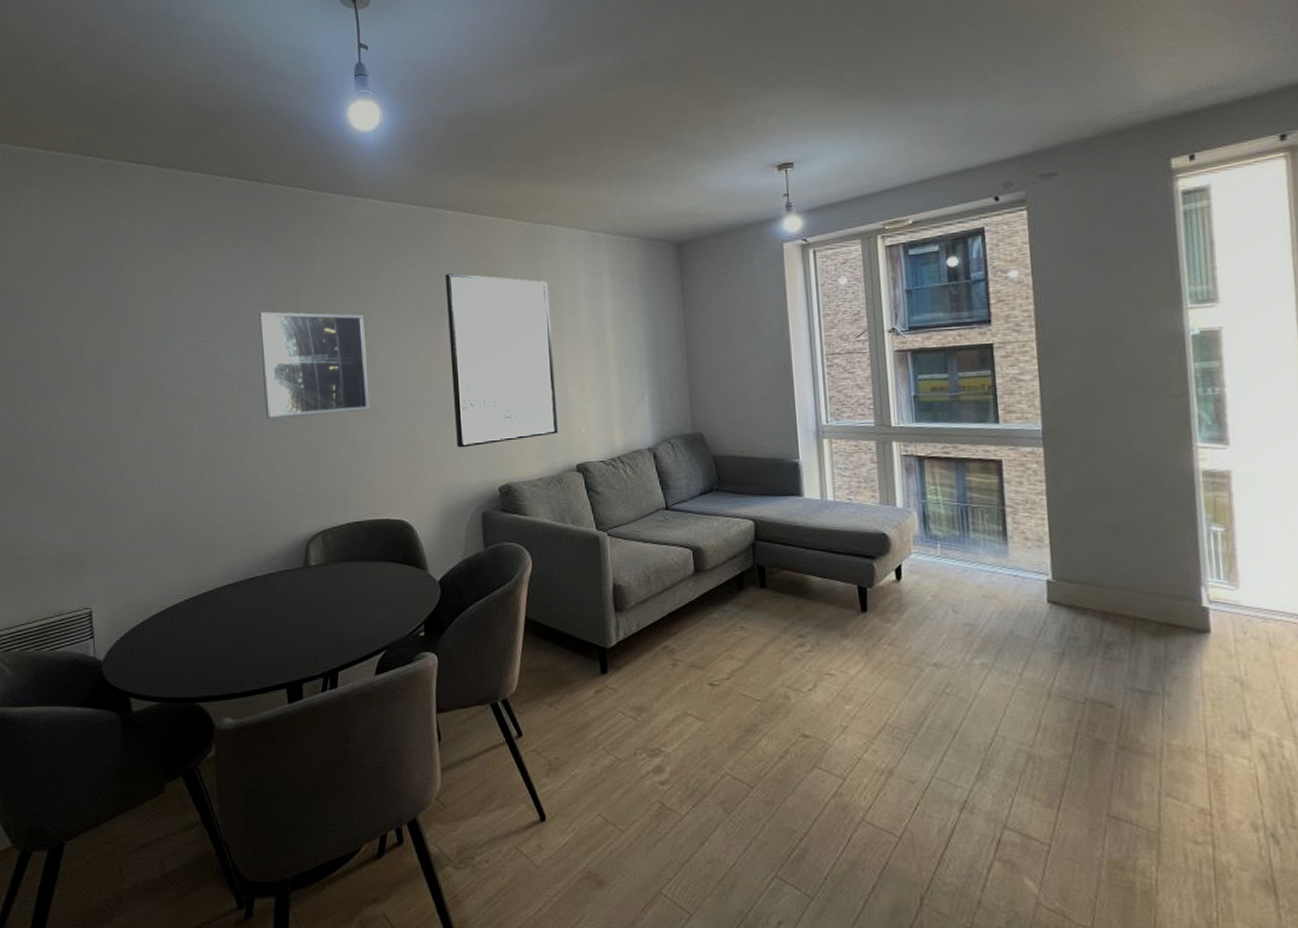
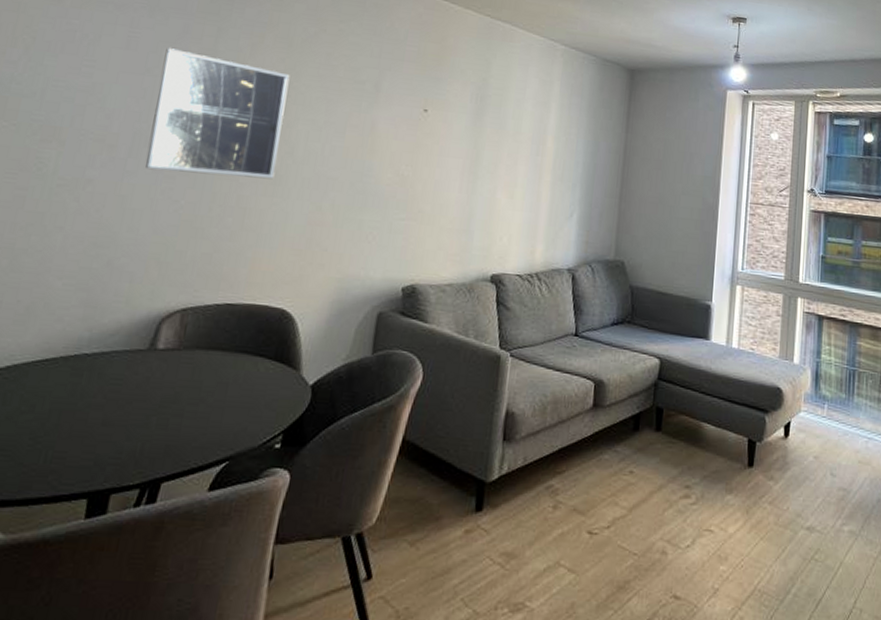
wall art: present [446,273,558,448] -> none [365,50,496,239]

